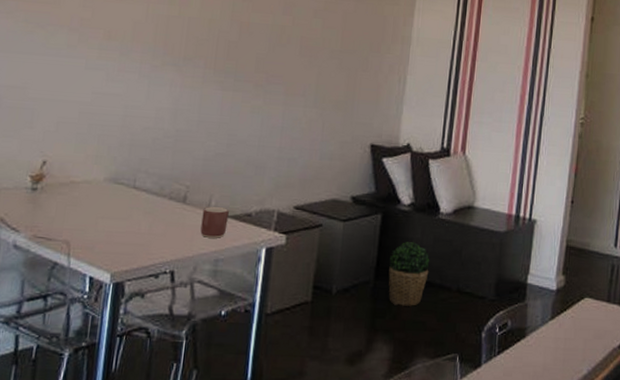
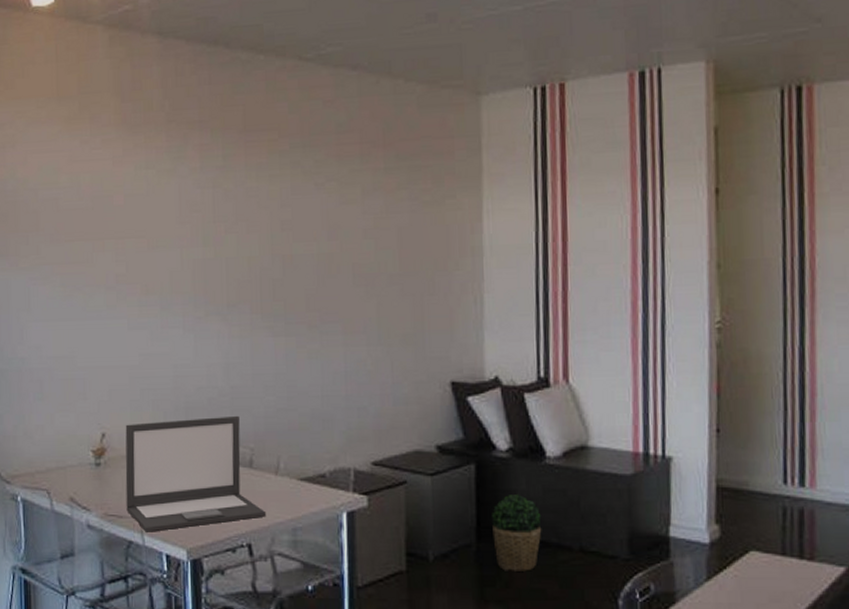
laptop: none [56,154,193,256] -> present [125,415,267,532]
mug: present [200,206,229,238] -> none [272,468,301,504]

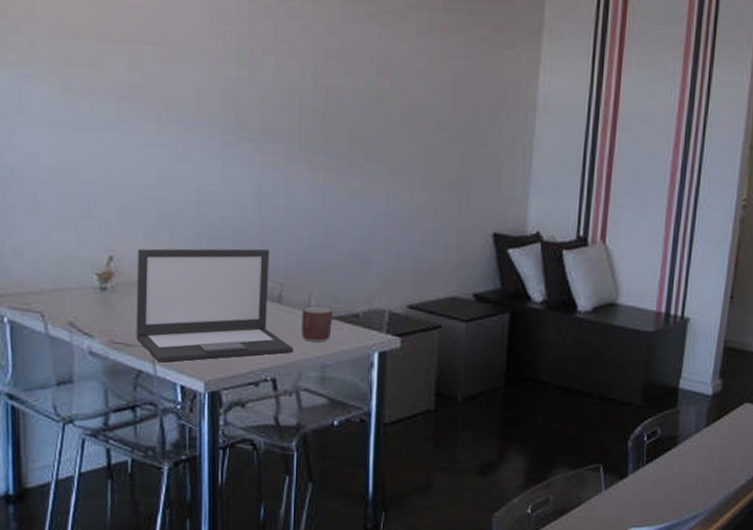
mug: none [272,468,301,504] -> present [301,306,332,342]
potted plant: present [492,495,542,571] -> none [520,344,568,414]

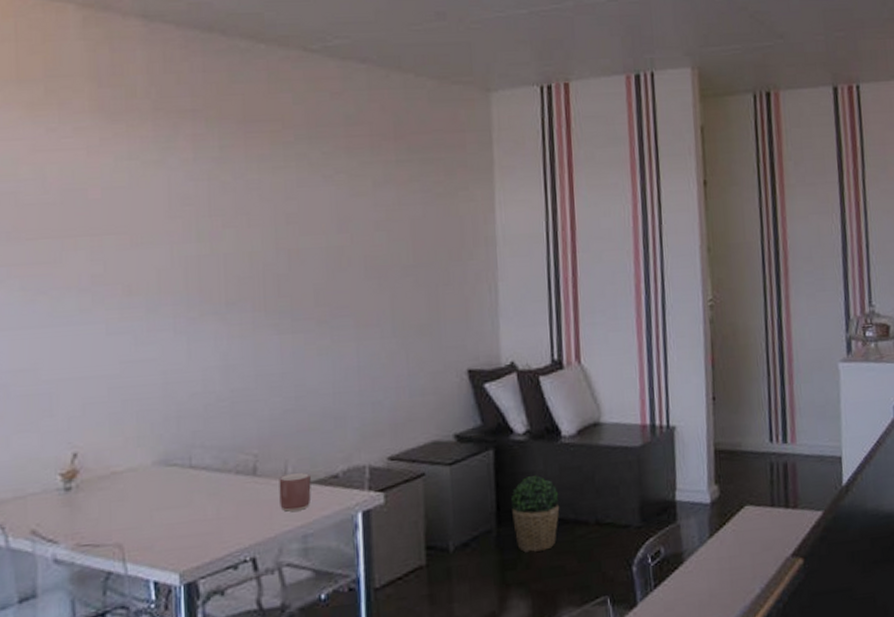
laptop: present [136,248,294,363] -> none [103,420,273,560]
potted plant: none [520,344,568,414] -> present [511,476,560,553]

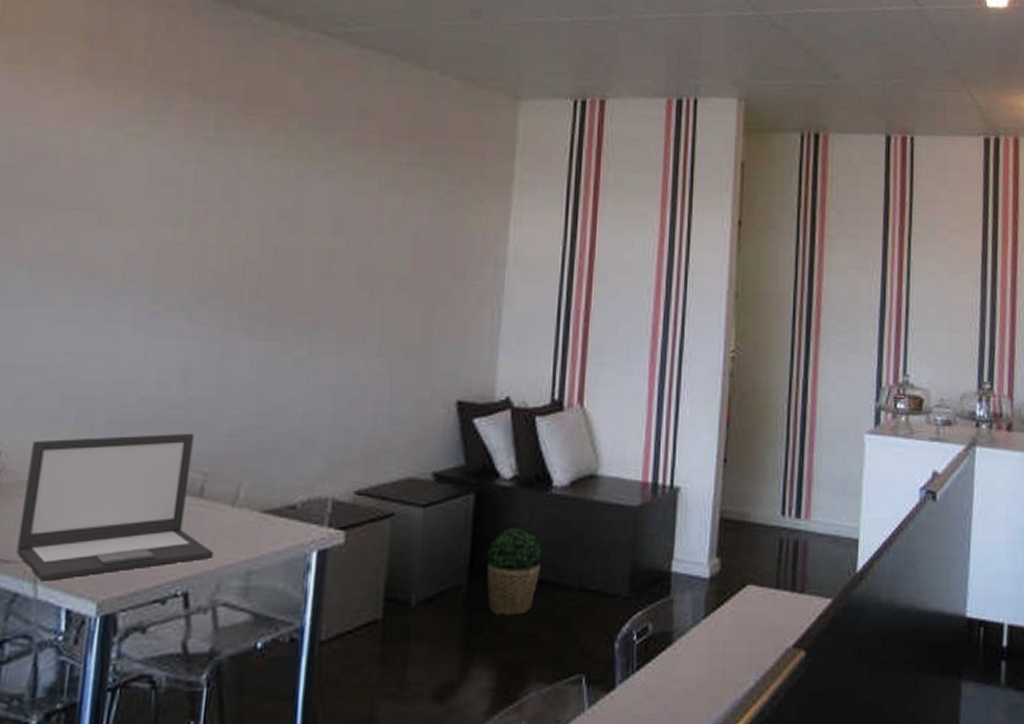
laptop: none [103,420,273,560] -> present [16,433,214,581]
mug: present [279,472,312,512] -> none [224,498,265,543]

